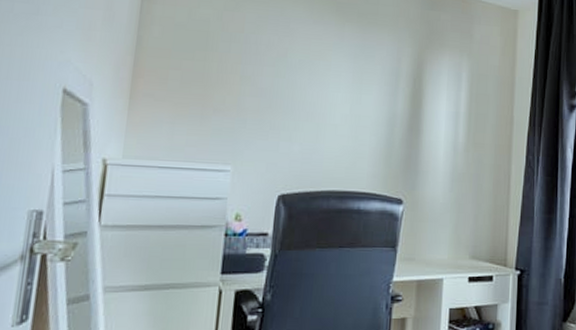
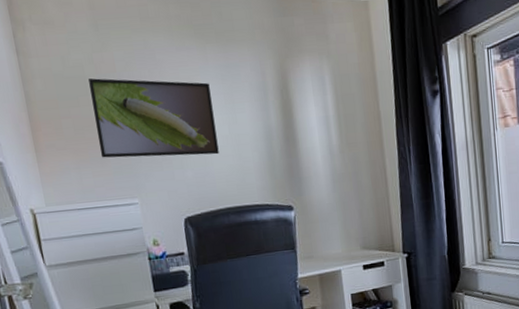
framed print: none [202,35,340,133] -> present [89,78,219,158]

